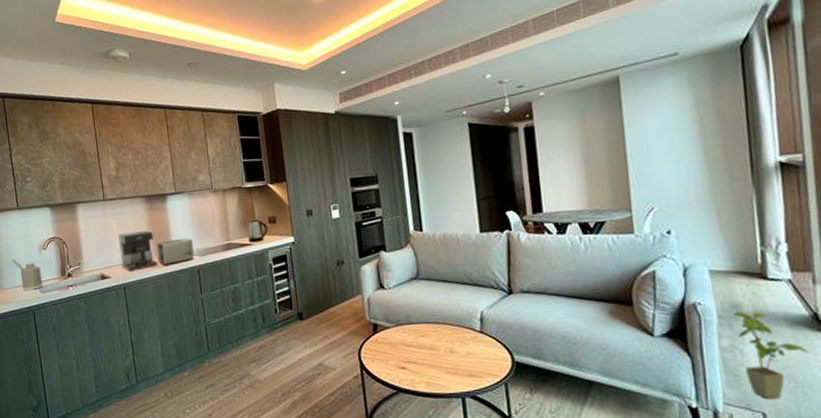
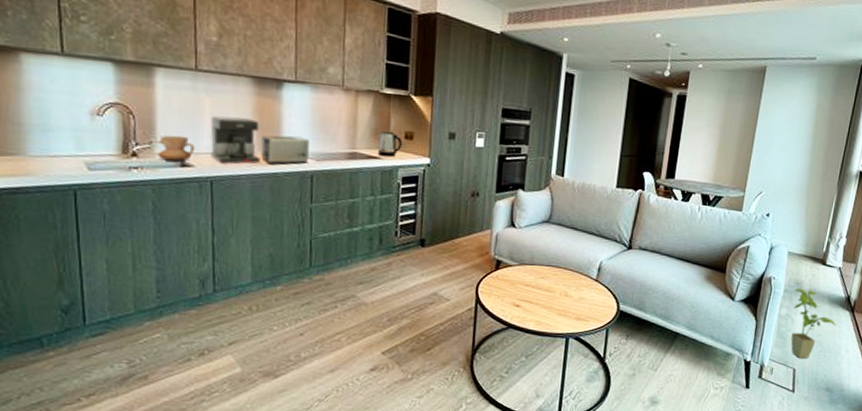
soap dispenser: present [12,258,43,291] -> none [47,119,92,165]
ceramic jug: none [83,254,110,276] -> present [156,135,194,162]

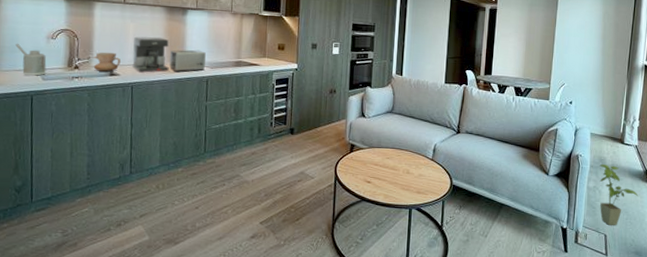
soap dispenser: none [47,119,92,165] -> present [15,43,47,77]
kettle: present [378,130,402,158] -> none [257,44,276,64]

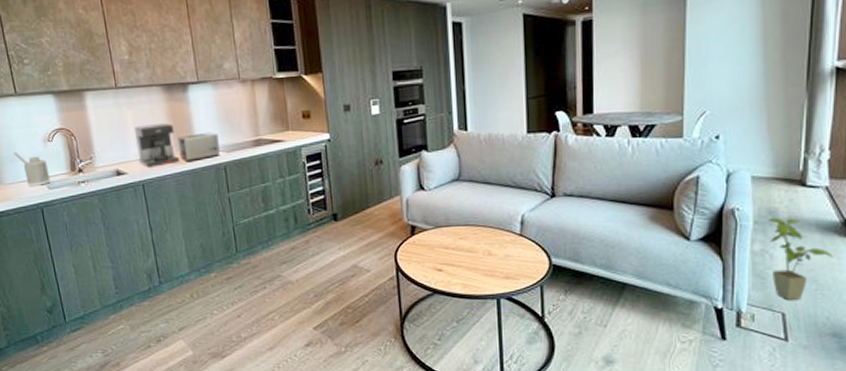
ceramic jug: present [93,52,121,72] -> none [95,148,125,172]

